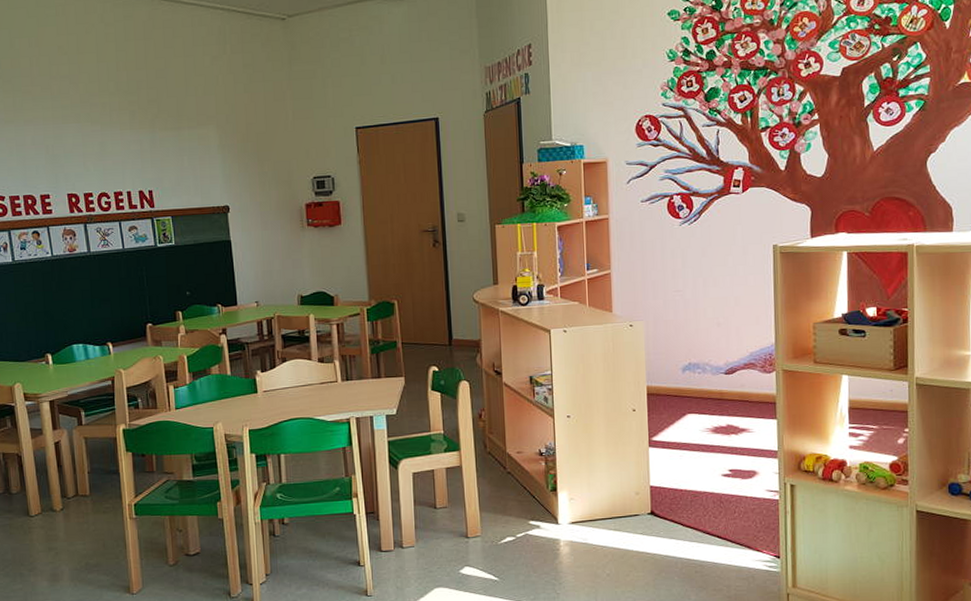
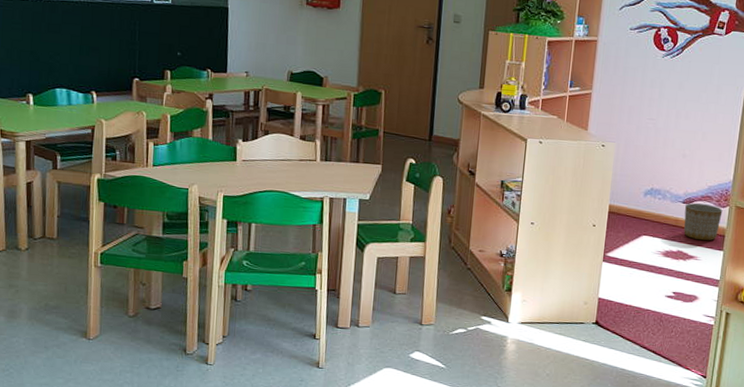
planter: none [728,371,770,411] -> present [684,203,723,241]

